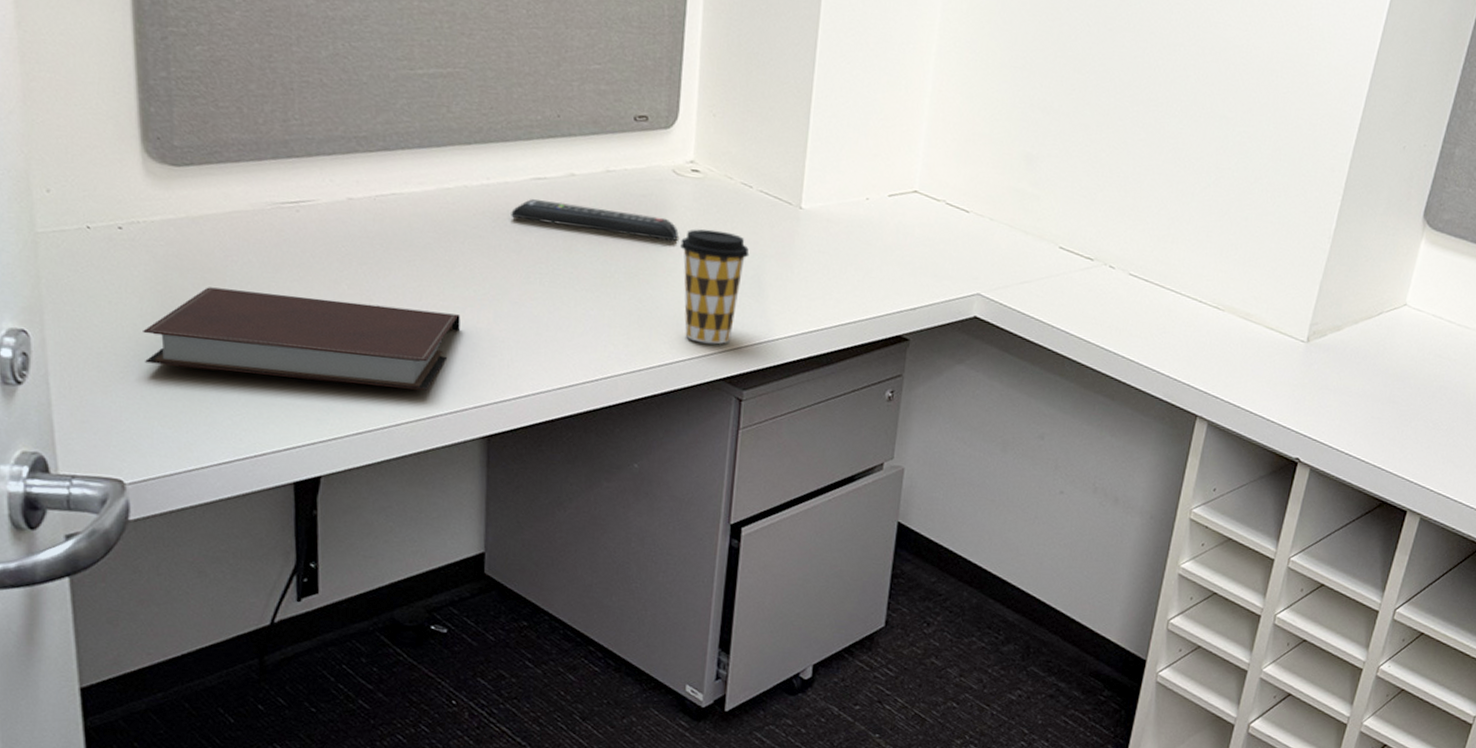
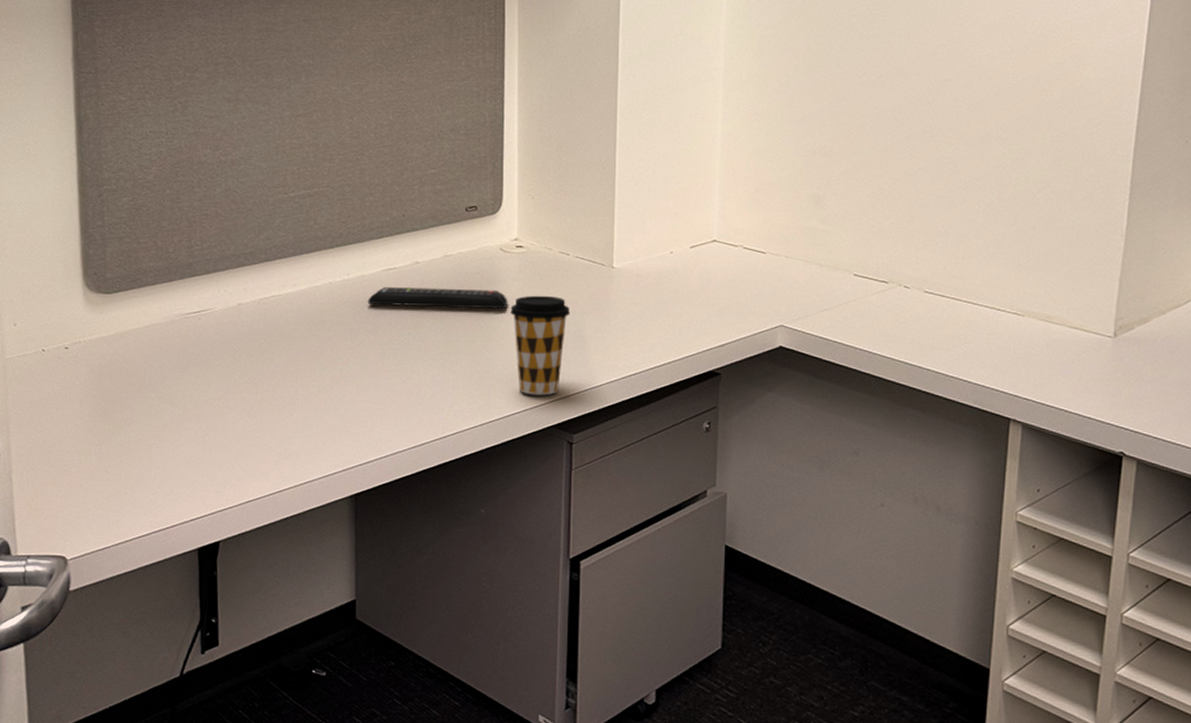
notebook: present [143,287,461,391] -> none [82,388,329,459]

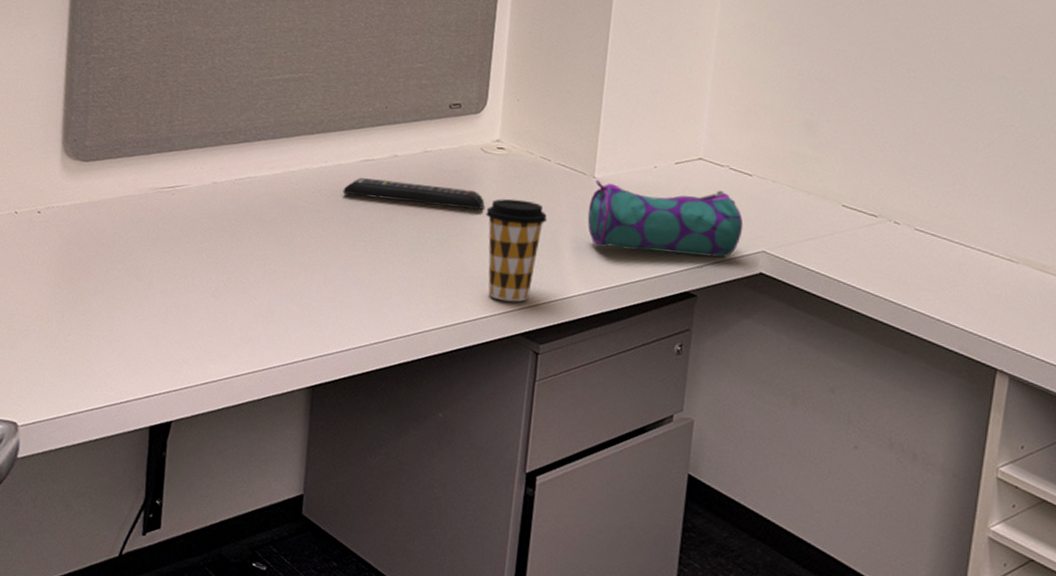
pencil case: none [609,270,761,335] -> present [587,180,744,258]

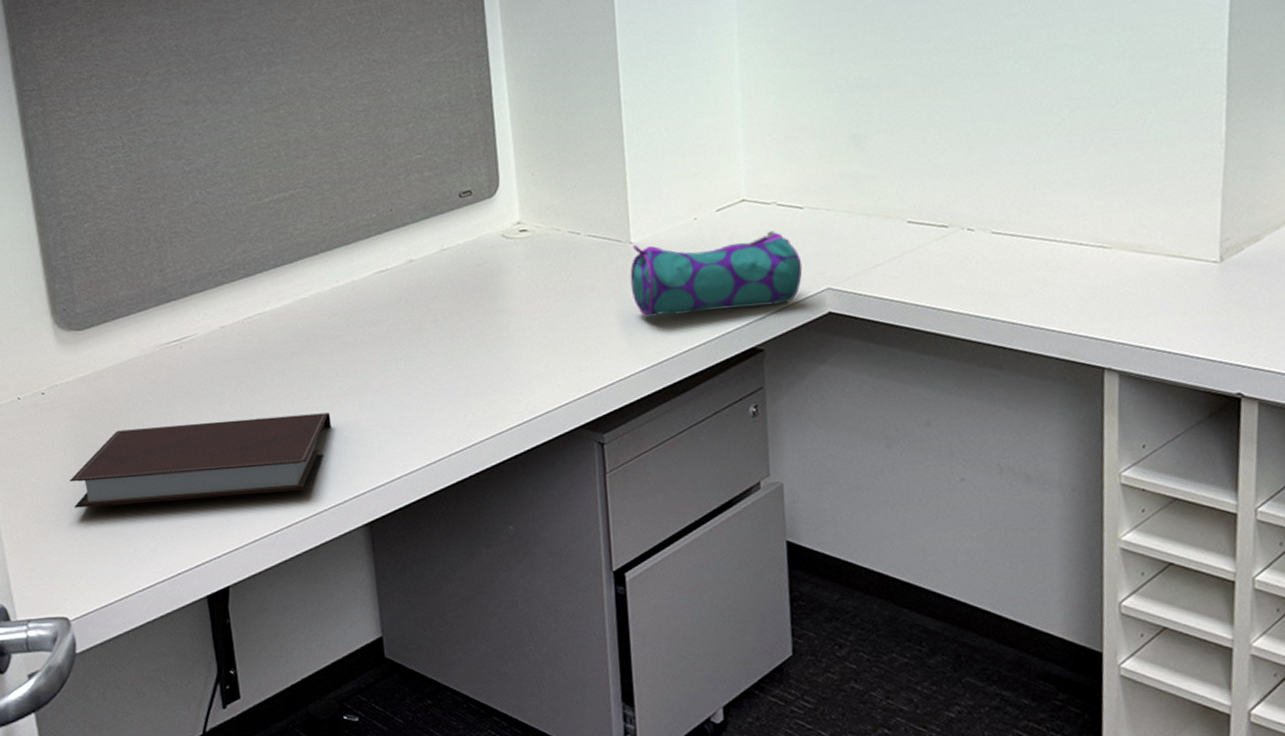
notebook: none [45,258,296,345] -> present [70,412,331,508]
remote control: present [343,178,485,211] -> none [361,281,517,313]
coffee cup: present [486,198,548,302] -> none [520,282,588,395]

